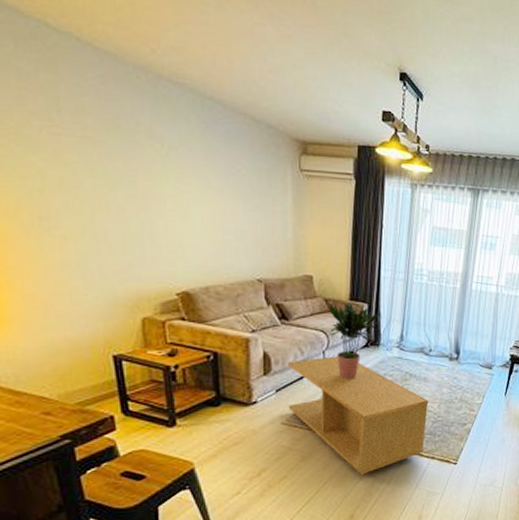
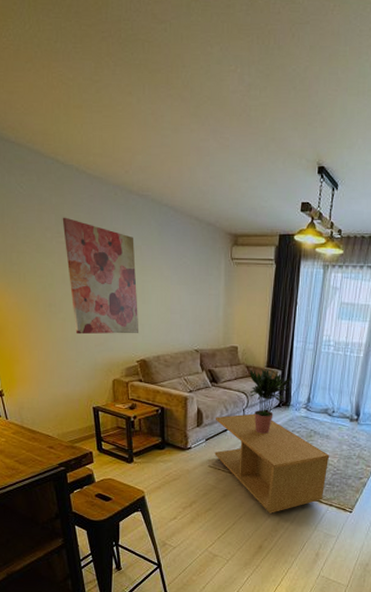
wall art: none [56,100,179,259] -> present [62,217,139,335]

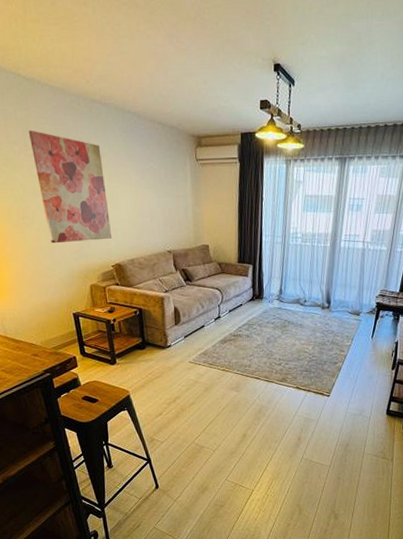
coffee table: present [214,413,330,513] -> none [193,308,305,403]
potted plant: present [249,368,292,434] -> none [222,263,263,327]

